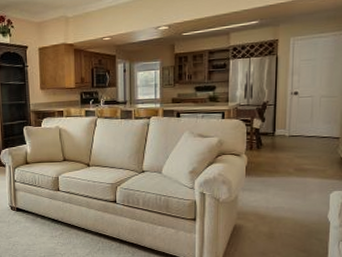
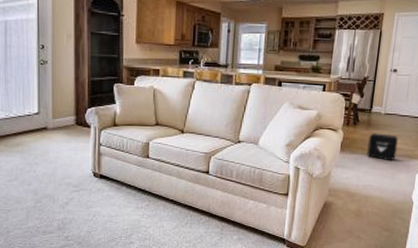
air purifier: none [274,155,306,182] -> present [366,133,398,161]

